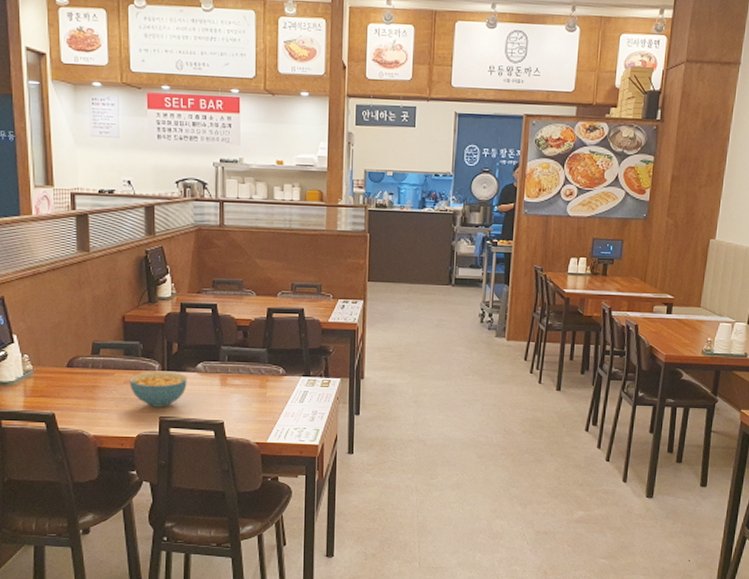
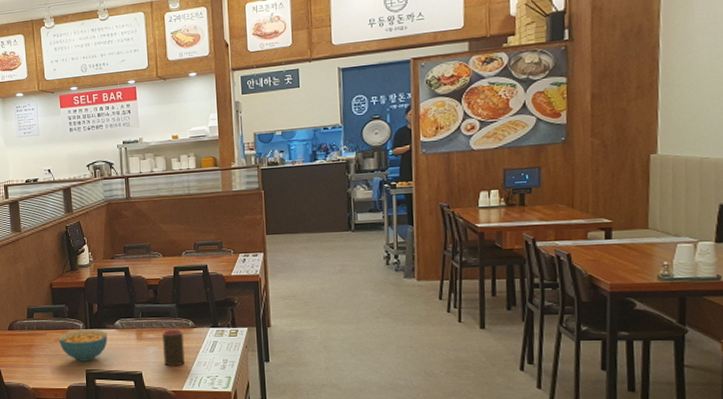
cup: none [249,376,272,417] -> present [162,329,185,367]

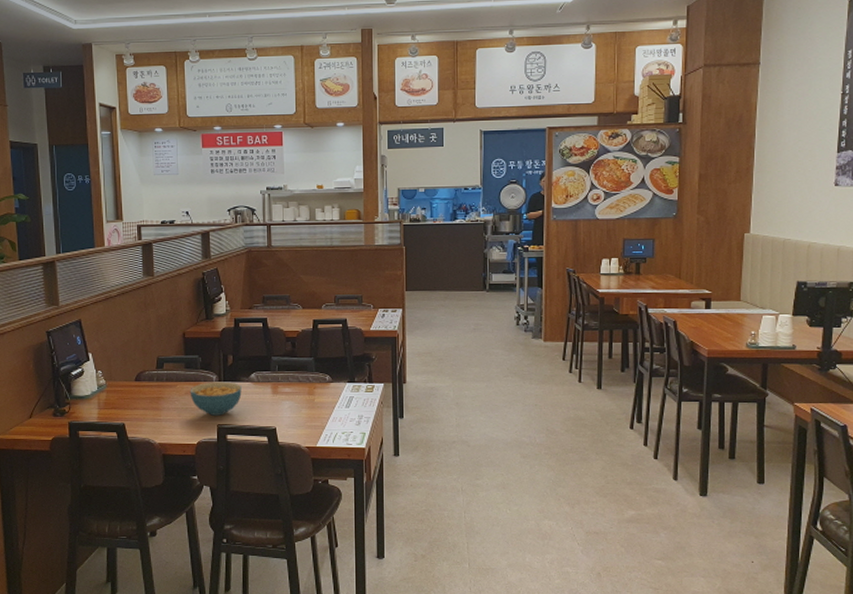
cup: present [162,329,185,367] -> none [299,383,320,422]

